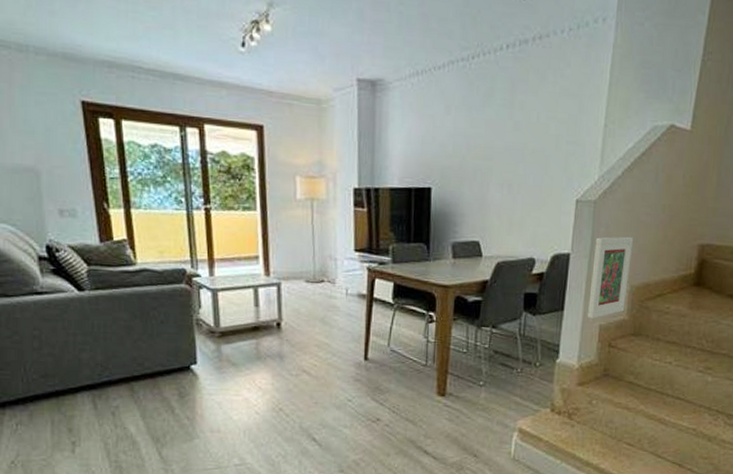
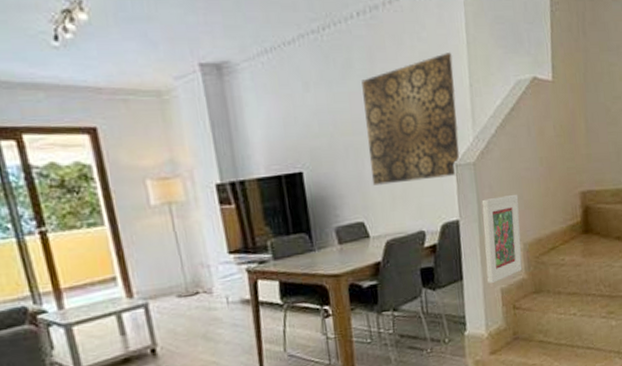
wall art: none [493,91,592,211] -> present [361,53,460,186]

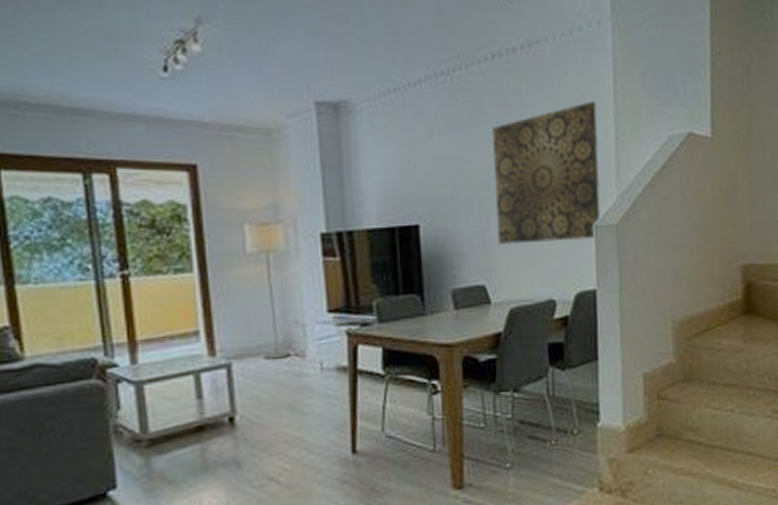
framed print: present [481,194,523,284] -> none [624,263,670,367]

